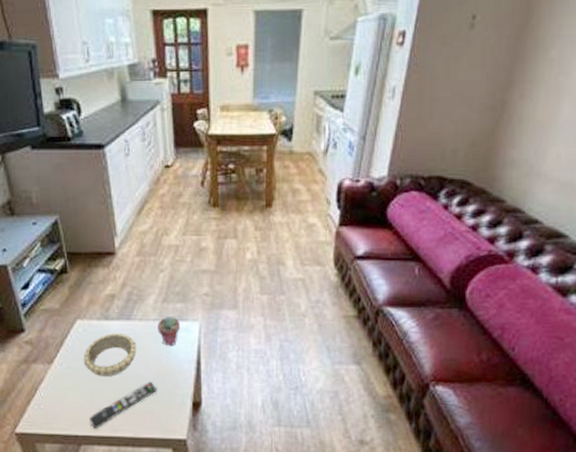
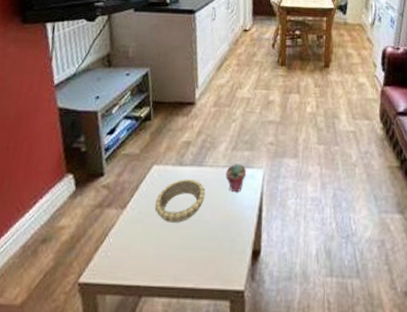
remote control: present [90,381,157,430] -> none [153,228,221,280]

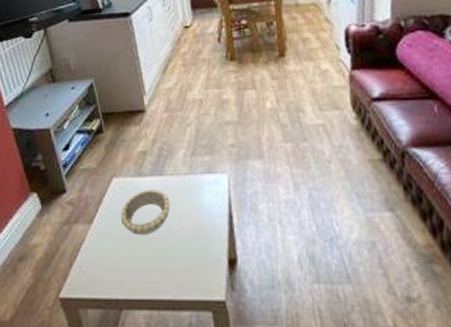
potted succulent: present [226,163,246,193] -> none [188,169,210,200]

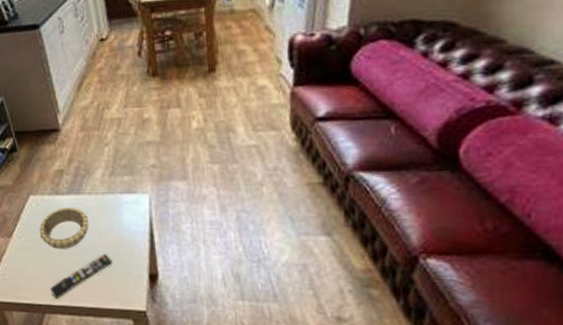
remote control: none [129,238,193,293] -> present [51,254,113,300]

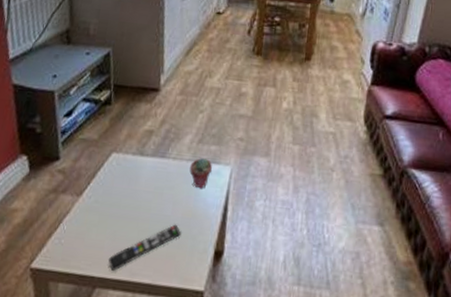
decorative bowl: present [39,208,89,250] -> none [112,170,167,216]
potted succulent: none [107,189,130,219] -> present [189,157,212,189]

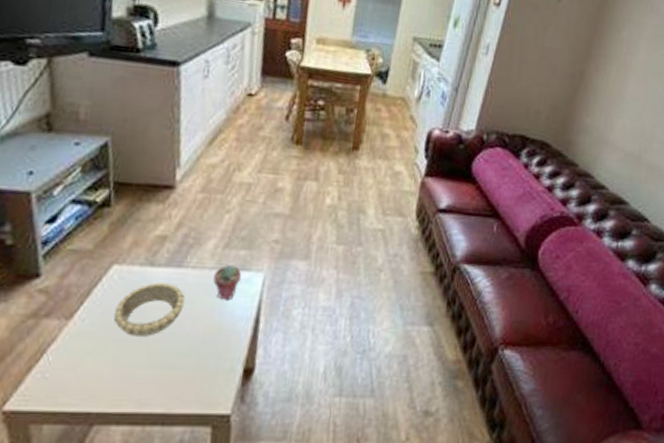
remote control: present [108,224,182,272] -> none [110,343,203,405]
decorative bowl: none [112,170,167,216] -> present [113,283,185,338]

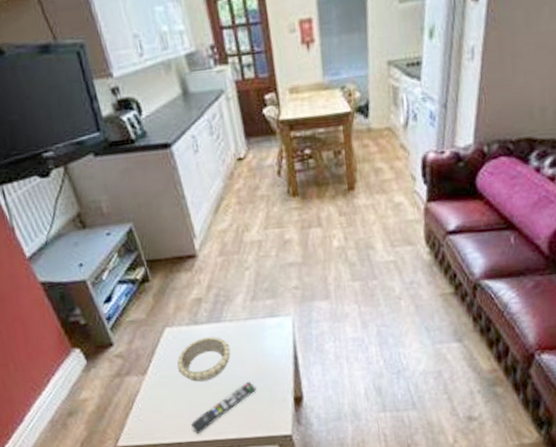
remote control: none [110,343,203,405] -> present [191,381,257,435]
potted succulent: present [213,264,241,301] -> none [249,313,272,344]

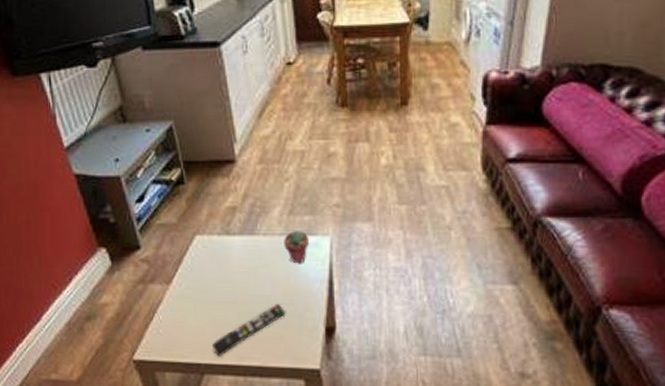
decorative bowl: present [177,336,231,383] -> none [203,250,262,299]
potted succulent: none [249,313,272,344] -> present [284,229,309,264]

